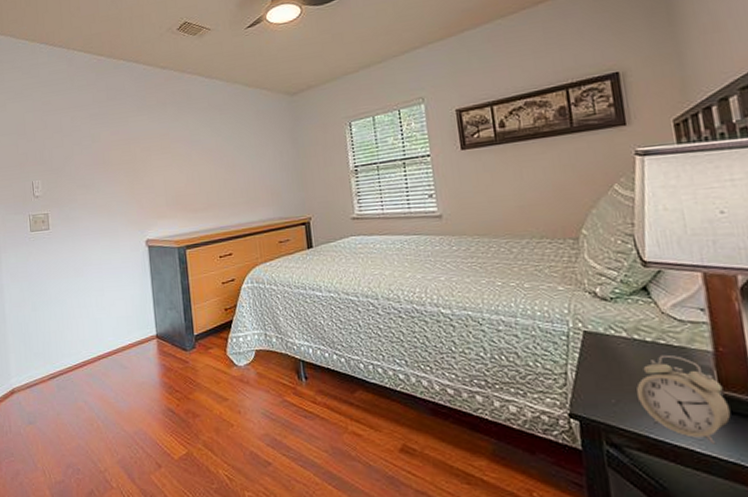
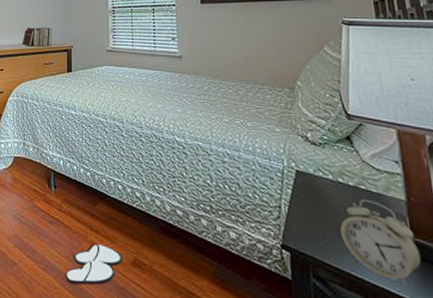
books: none [250,198,286,224] -> present [22,27,52,47]
slippers: none [326,434,389,478] -> present [66,244,122,285]

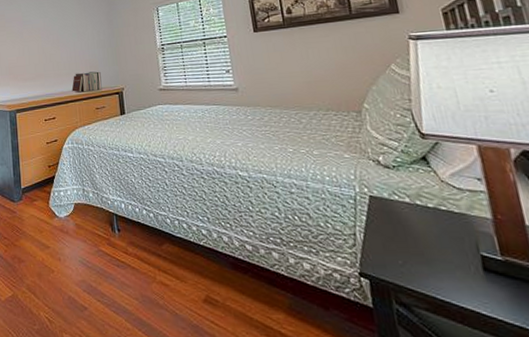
slippers: present [66,244,122,285] -> none [137,284,194,325]
alarm clock: present [340,199,422,287] -> none [422,220,515,308]

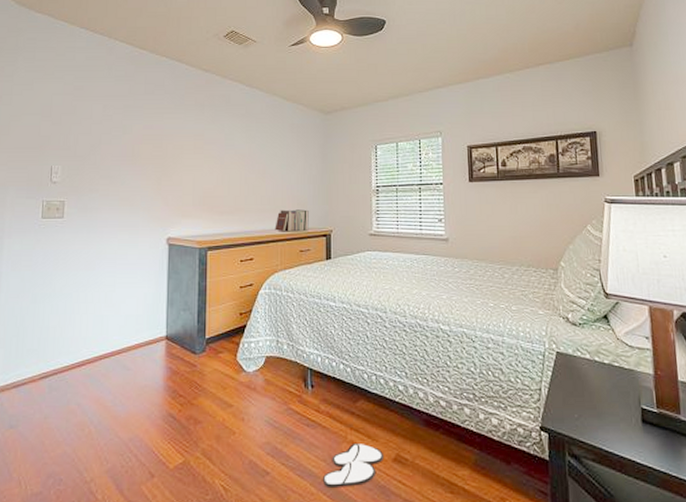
slippers: none [137,284,194,325] -> present [323,444,383,487]

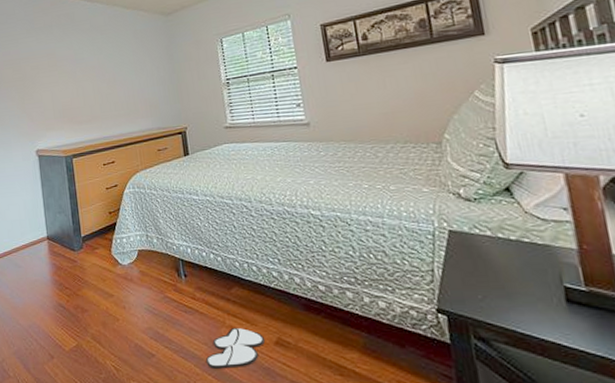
books: present [275,209,309,232] -> none [131,110,164,134]

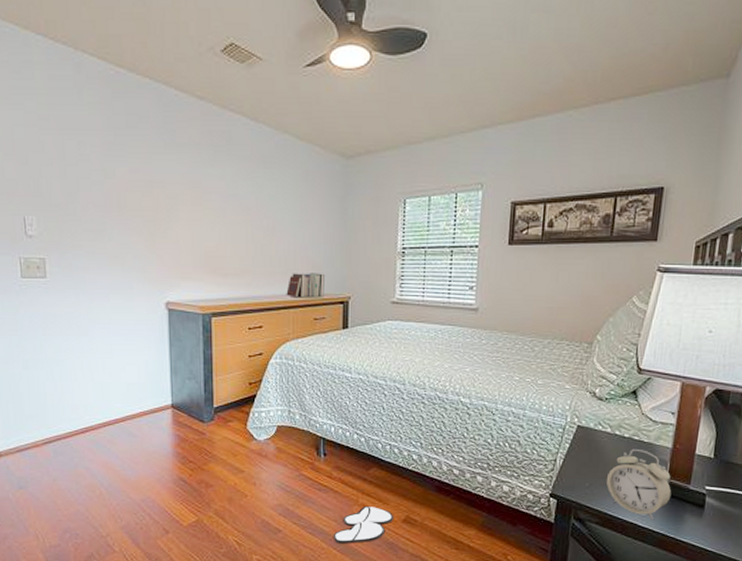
books: none [131,110,164,134] -> present [286,273,325,298]
alarm clock: none [502,252,598,339] -> present [606,448,672,520]

